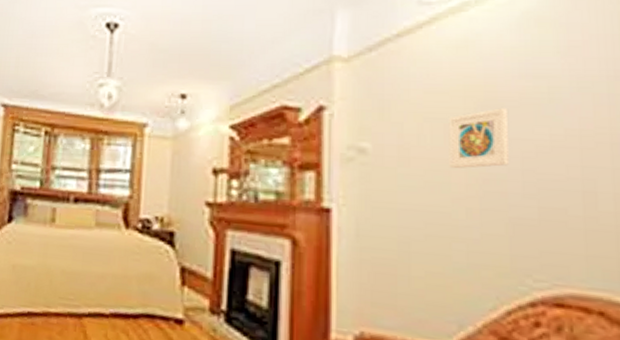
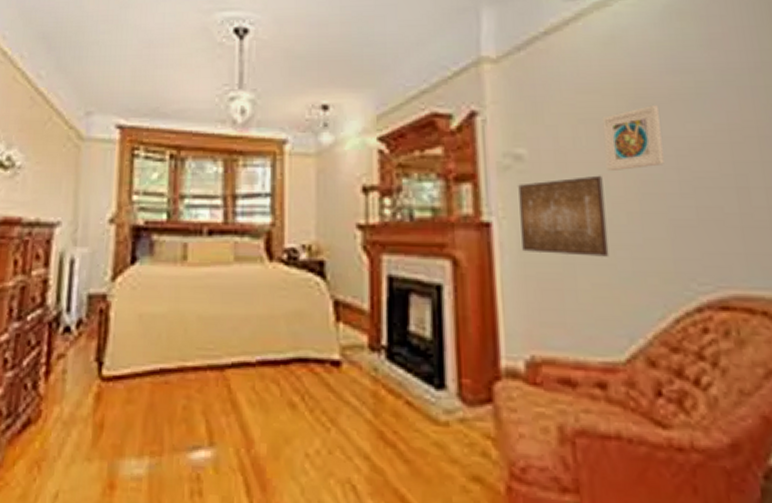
wall art: none [360,171,445,248] -> present [518,175,610,257]

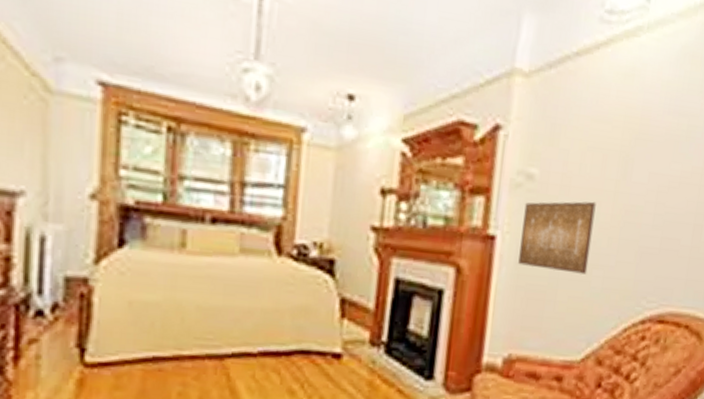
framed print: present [602,105,664,170] -> none [601,142,655,199]

